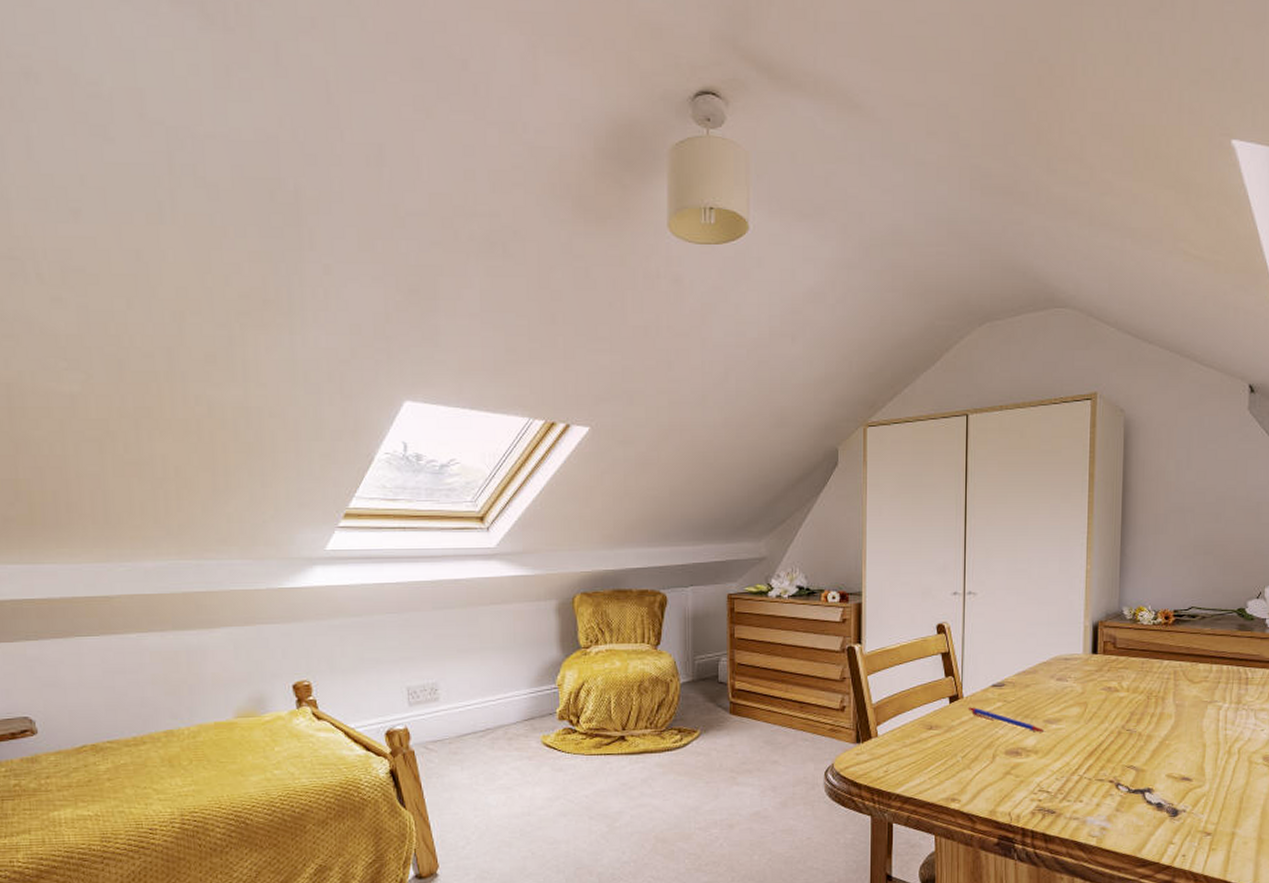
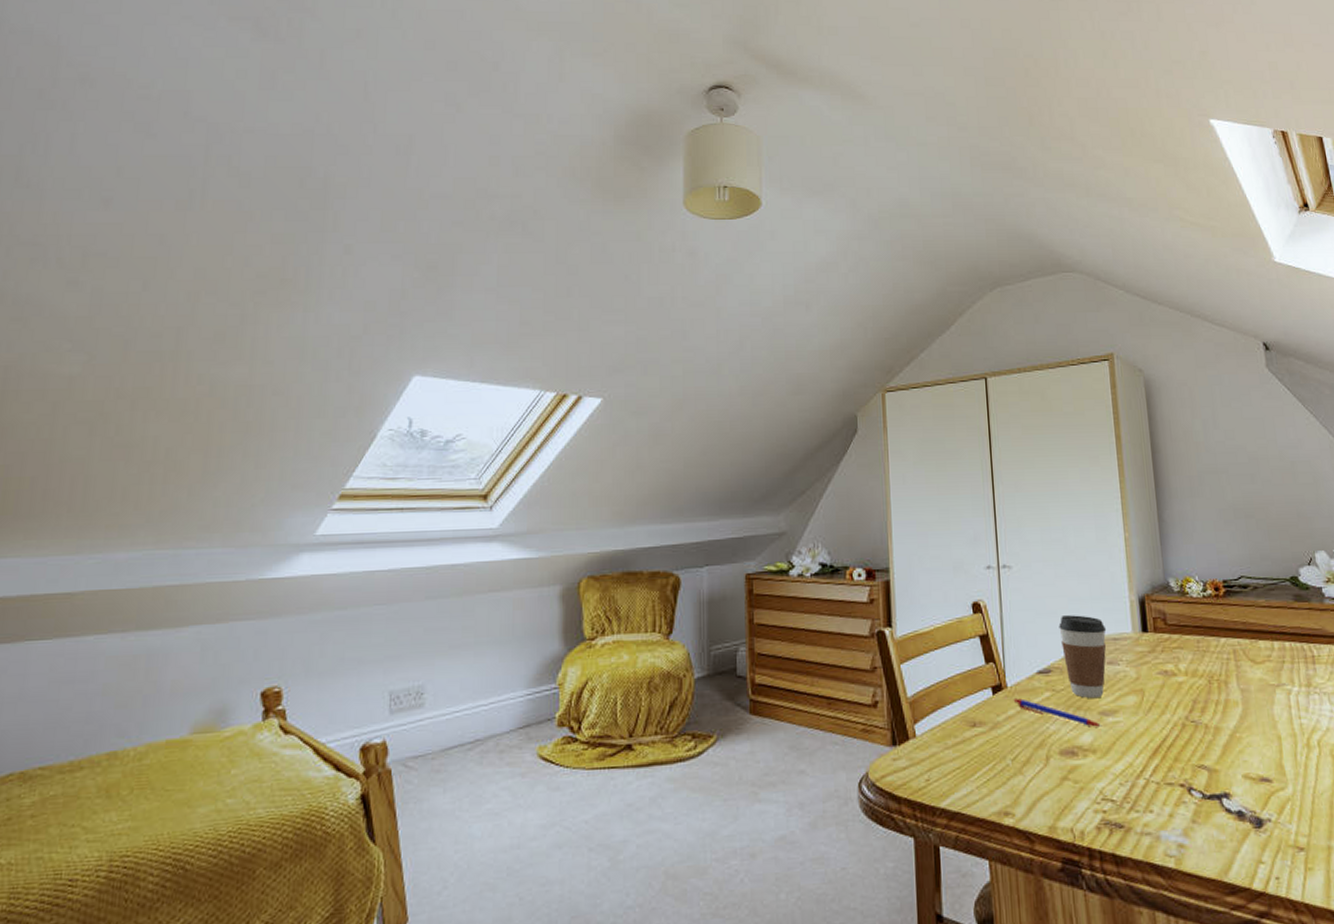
coffee cup: none [1015,637,1059,709] -> present [1059,615,1107,699]

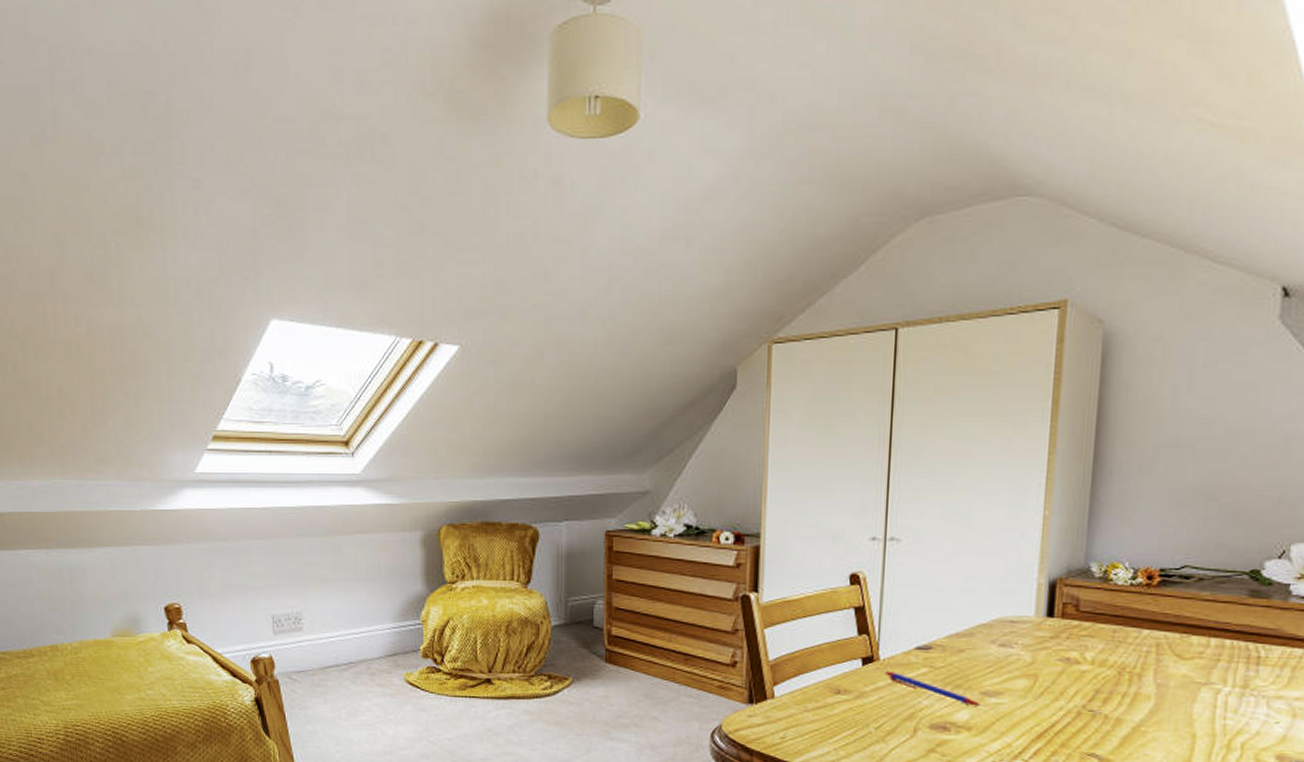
coffee cup: present [1059,615,1107,699] -> none [947,594,1004,679]

